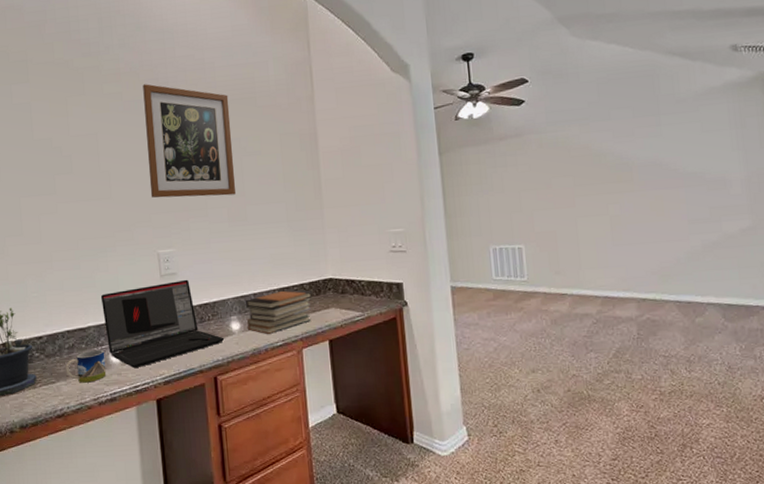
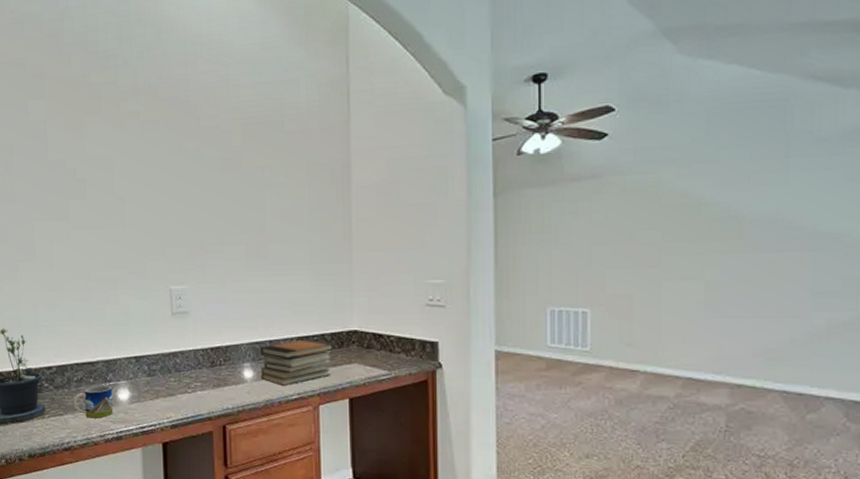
laptop: present [100,279,225,369] -> none [110,319,236,409]
wall art: present [143,84,236,198] -> none [161,102,257,231]

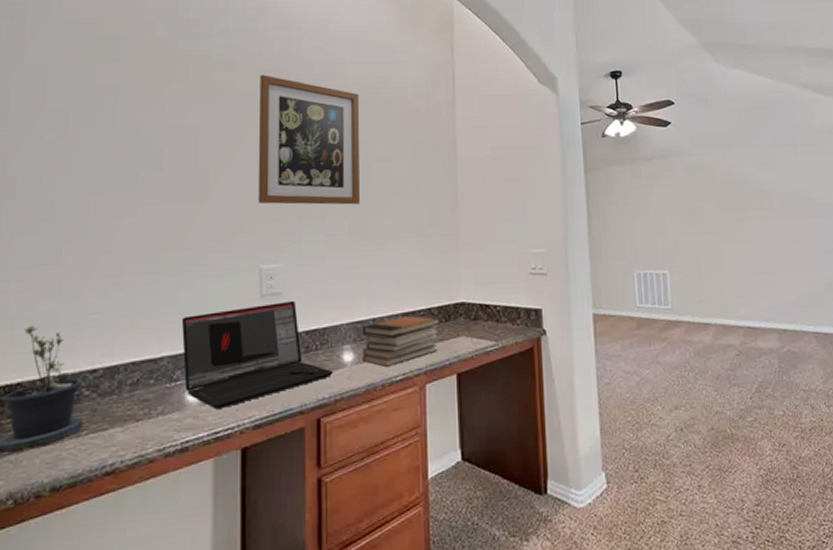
mug: present [73,385,114,419] -> none [124,385,180,430]
laptop: none [110,319,236,409] -> present [181,300,334,410]
wall art: none [161,102,257,231] -> present [257,75,361,205]

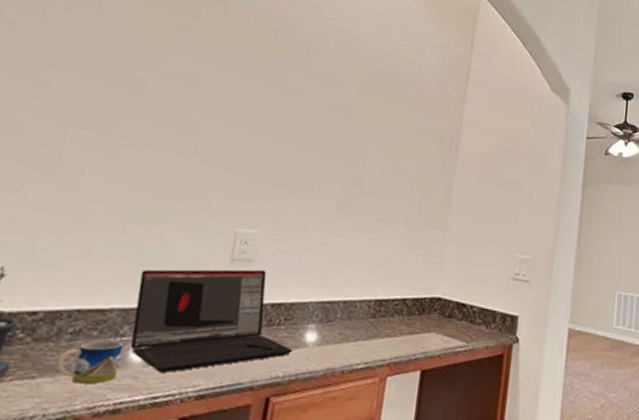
mug: none [124,385,180,430] -> present [57,340,125,384]
wall art: present [257,75,361,205] -> none [246,36,371,182]
book stack: present [363,314,440,367] -> none [326,302,414,353]

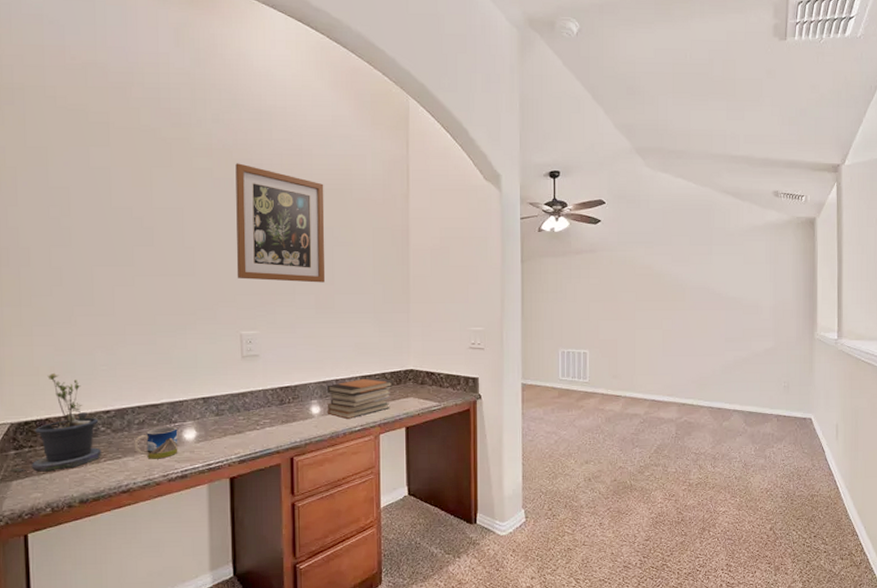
laptop: present [130,269,293,374] -> none [176,362,304,447]
wall art: none [246,36,371,182] -> present [235,163,326,283]
book stack: none [326,302,414,353] -> present [327,378,393,419]

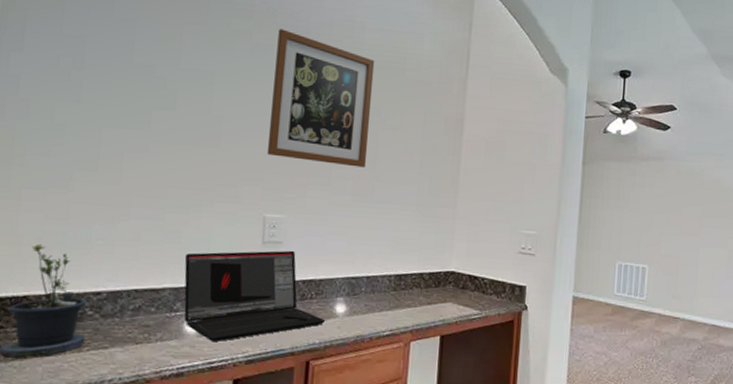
mug: present [134,426,178,459] -> none [125,315,179,353]
laptop: none [176,362,304,447] -> present [184,250,326,343]
book stack: present [327,378,393,419] -> none [354,277,431,322]

